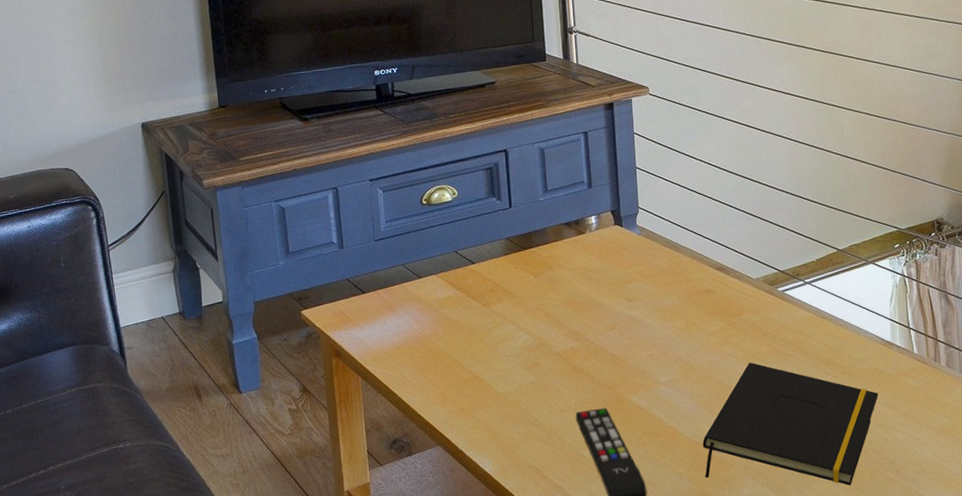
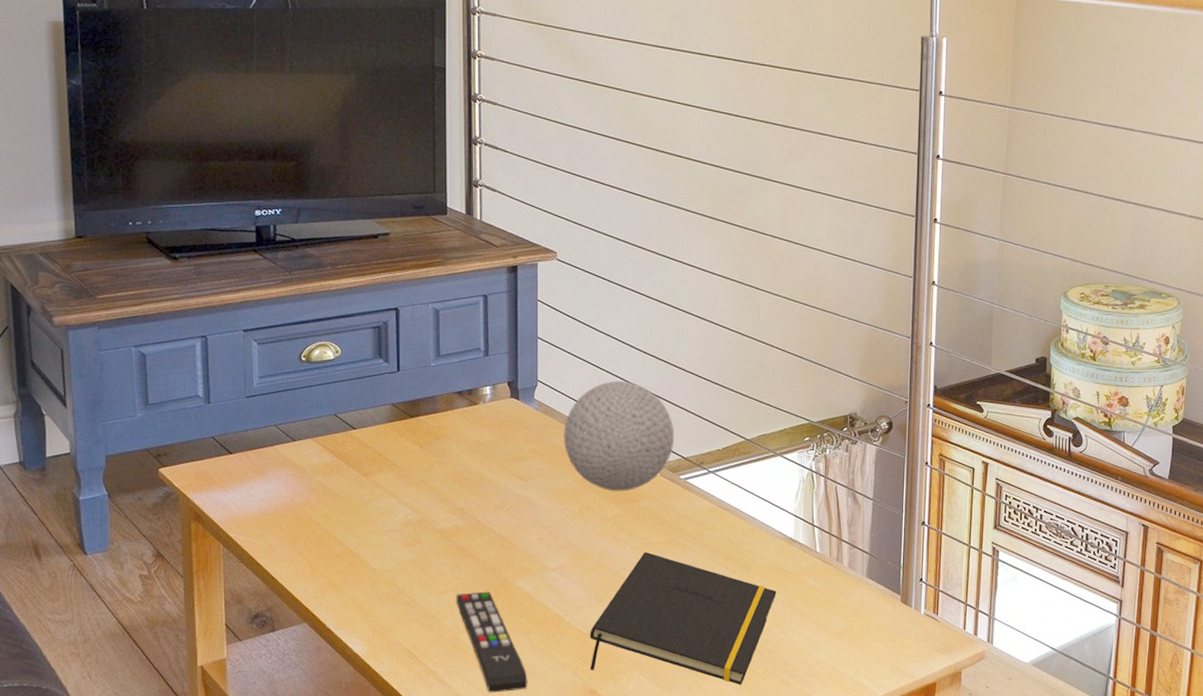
decorative ball: none [666,203,770,307] -> present [564,381,674,491]

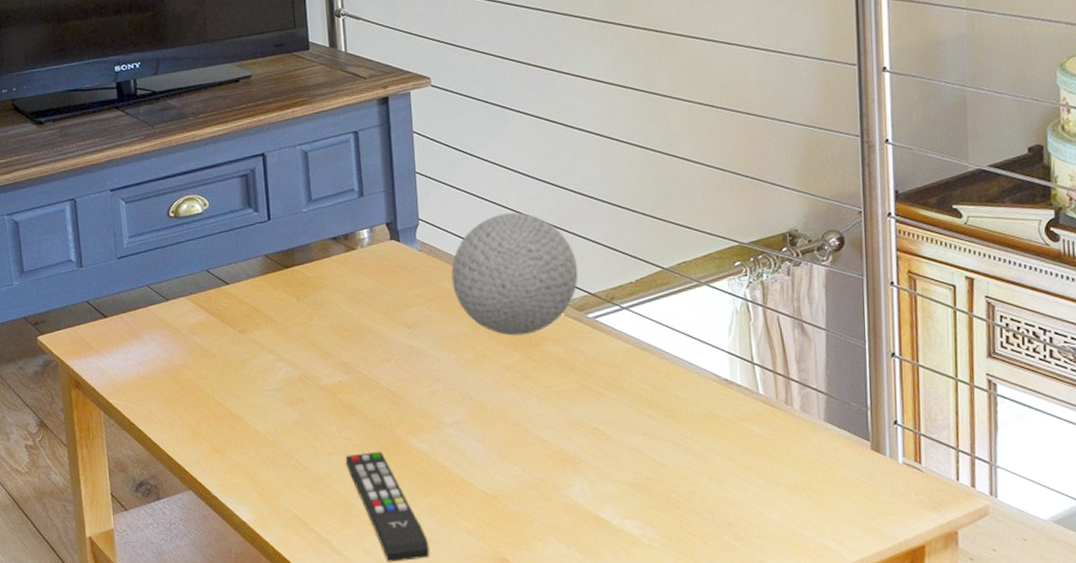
notepad: present [590,551,777,685] -> none [496,401,713,551]

